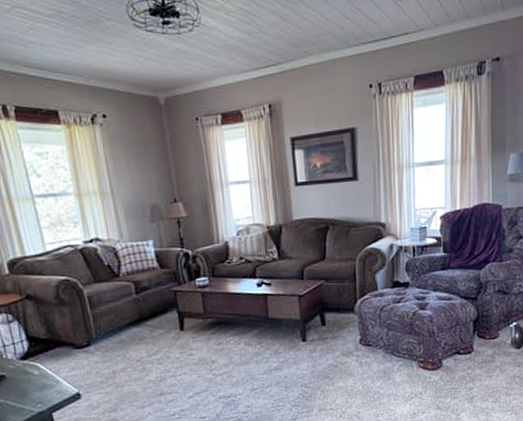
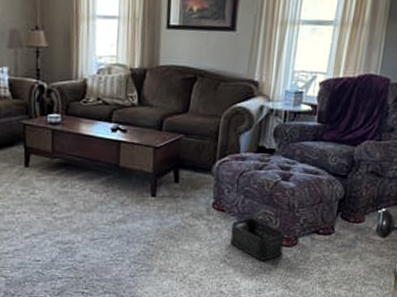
storage bin: none [380,348,430,386] -> present [230,217,285,260]

